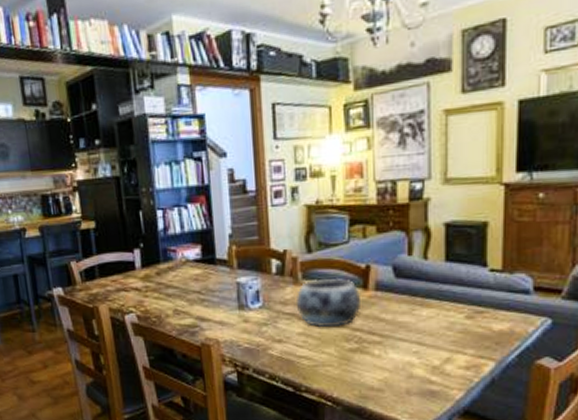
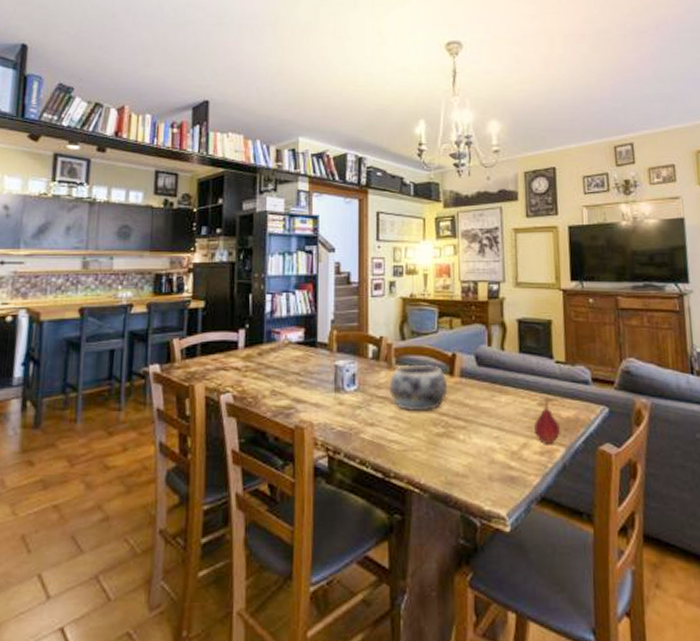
fruit: none [460,309,492,358] -> present [534,396,561,444]

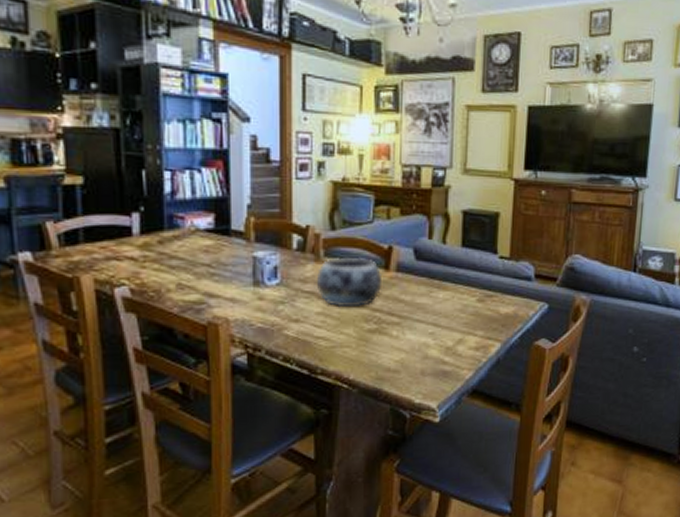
fruit: present [534,396,561,444] -> none [471,293,499,340]

